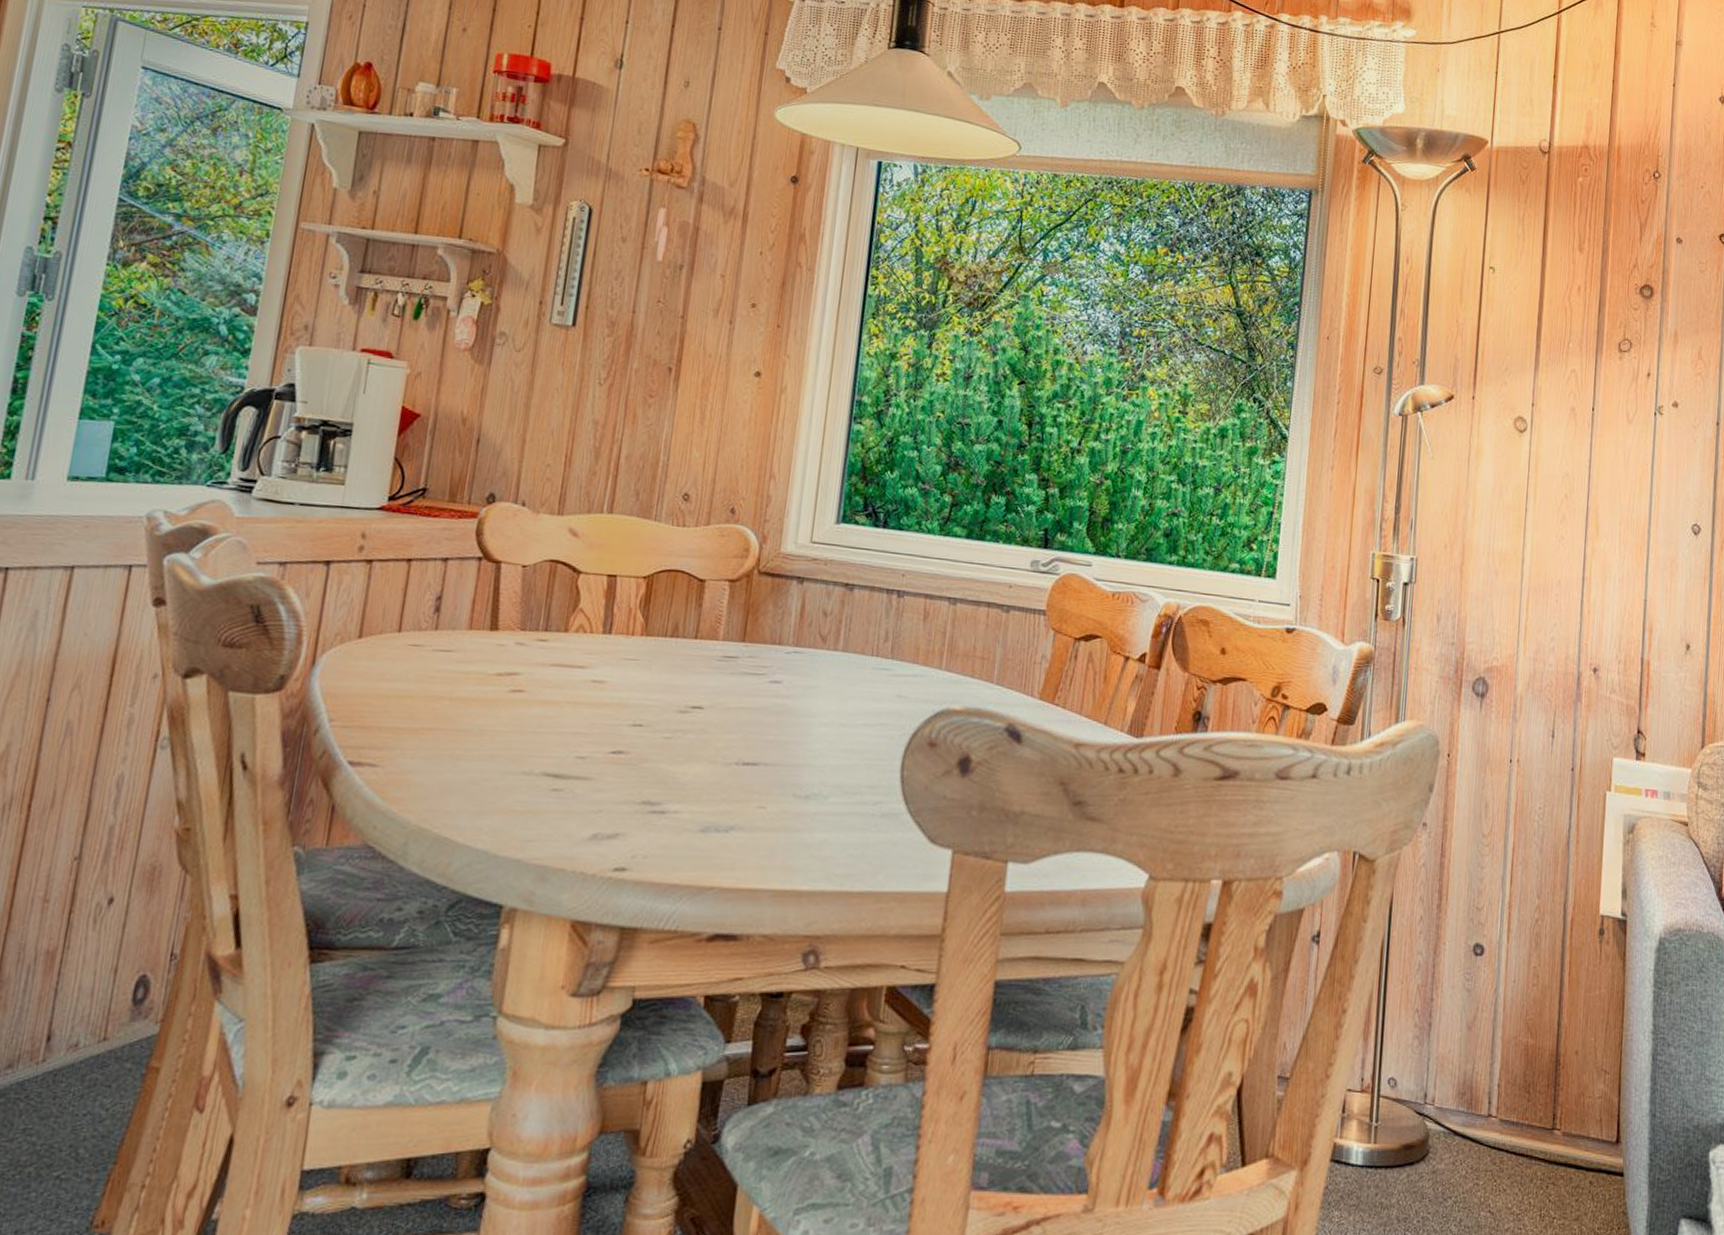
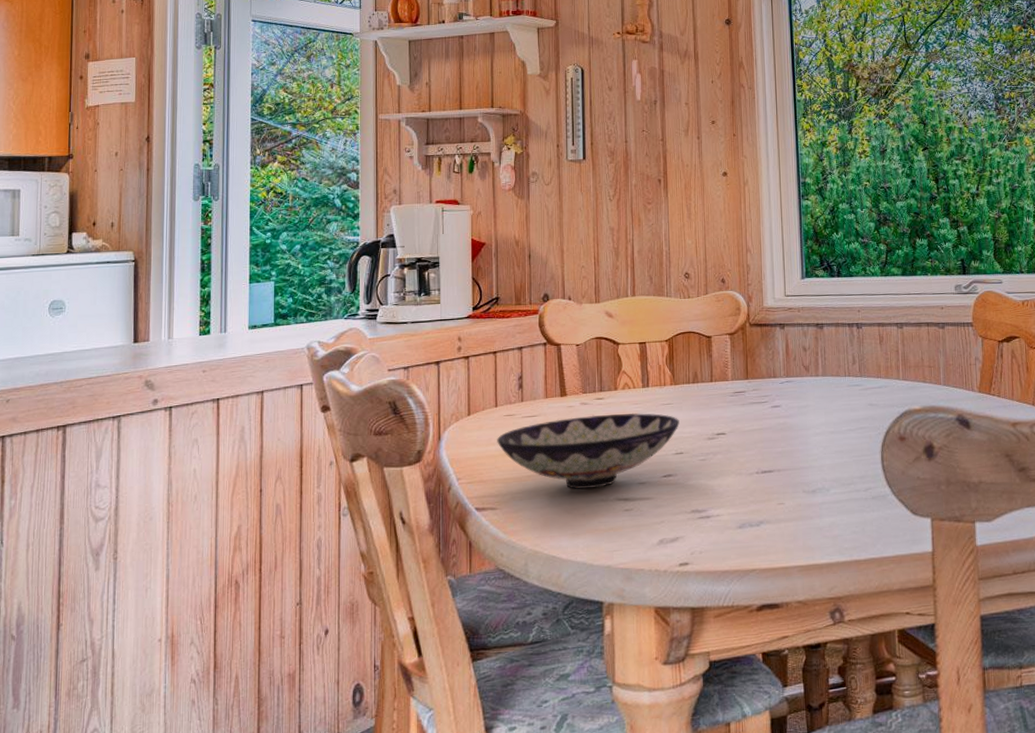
bowl: none [392,660,645,756] -> present [497,412,679,490]

